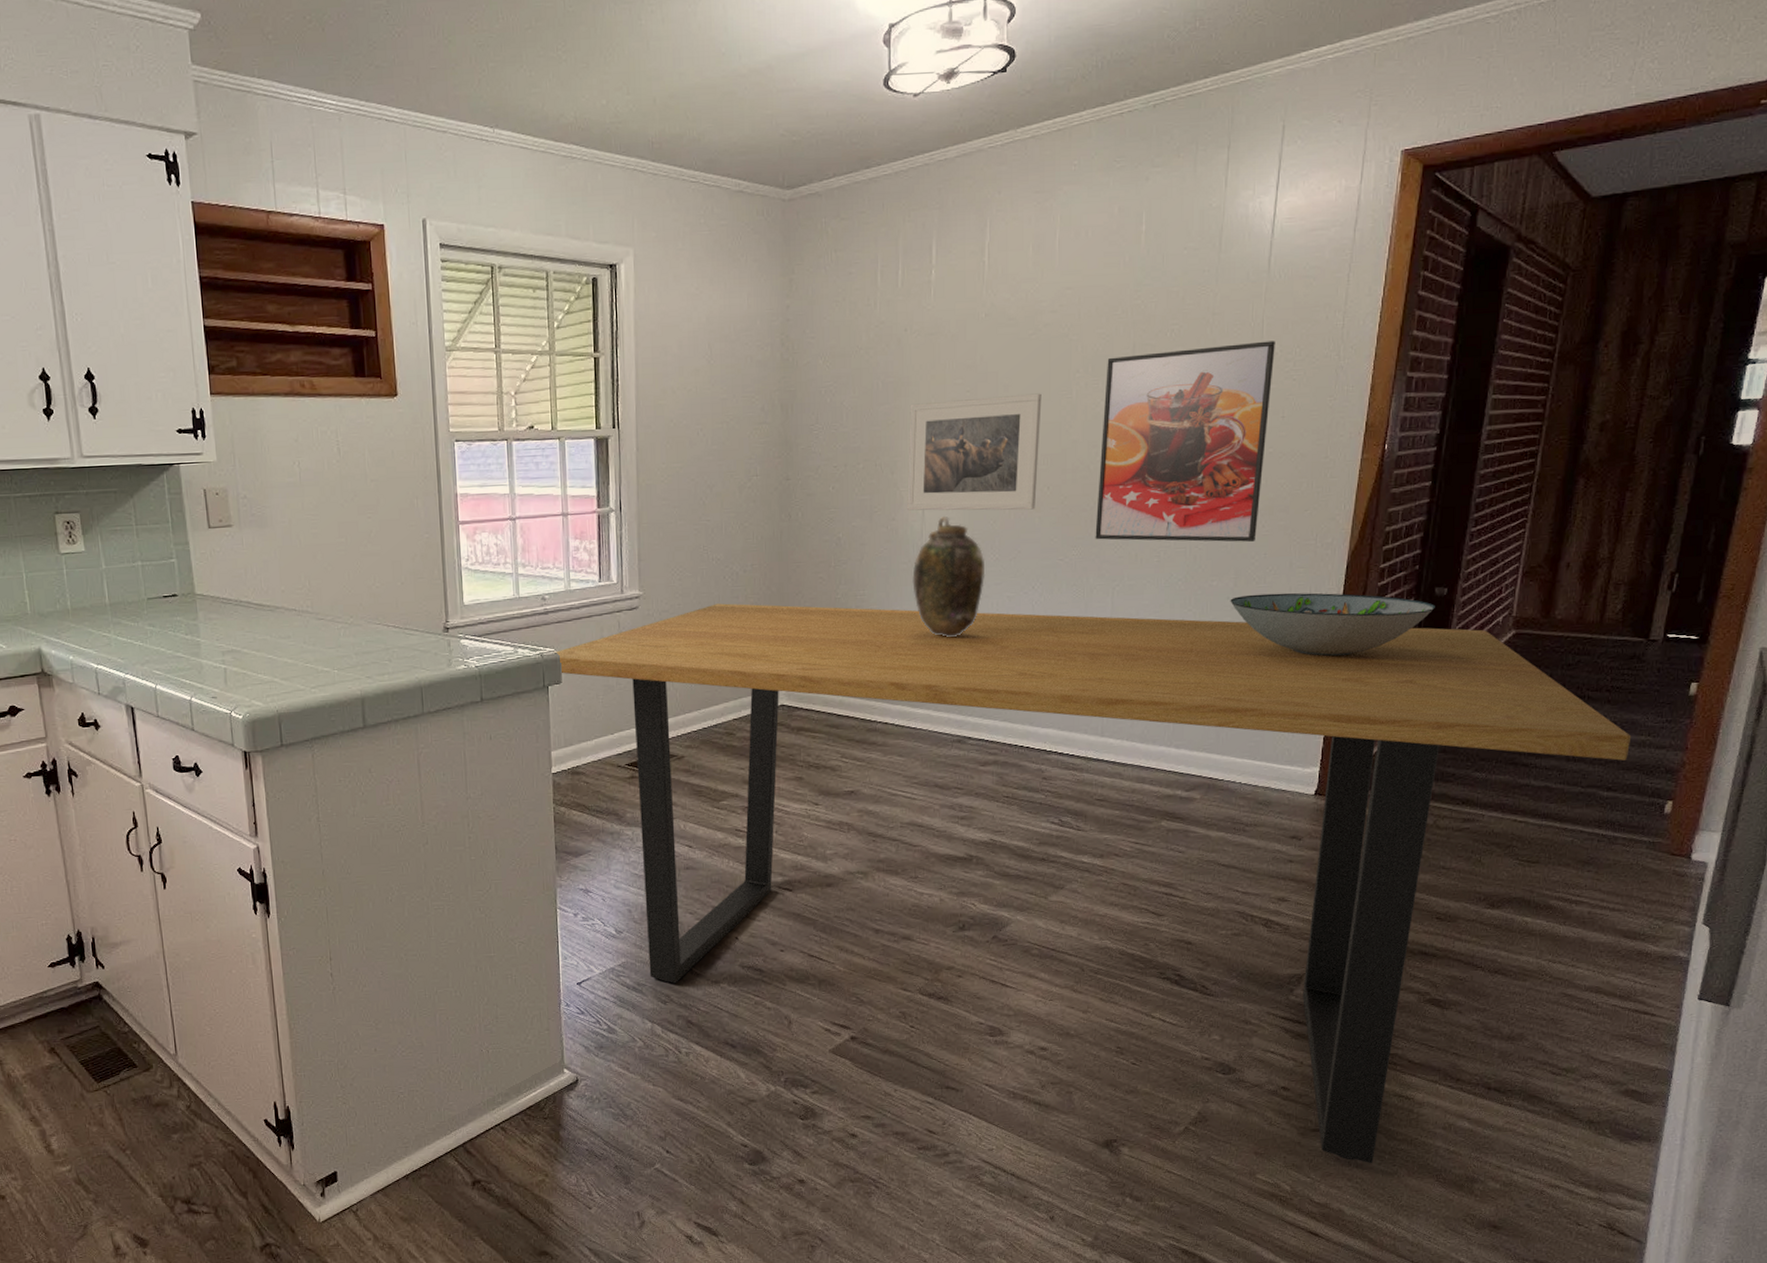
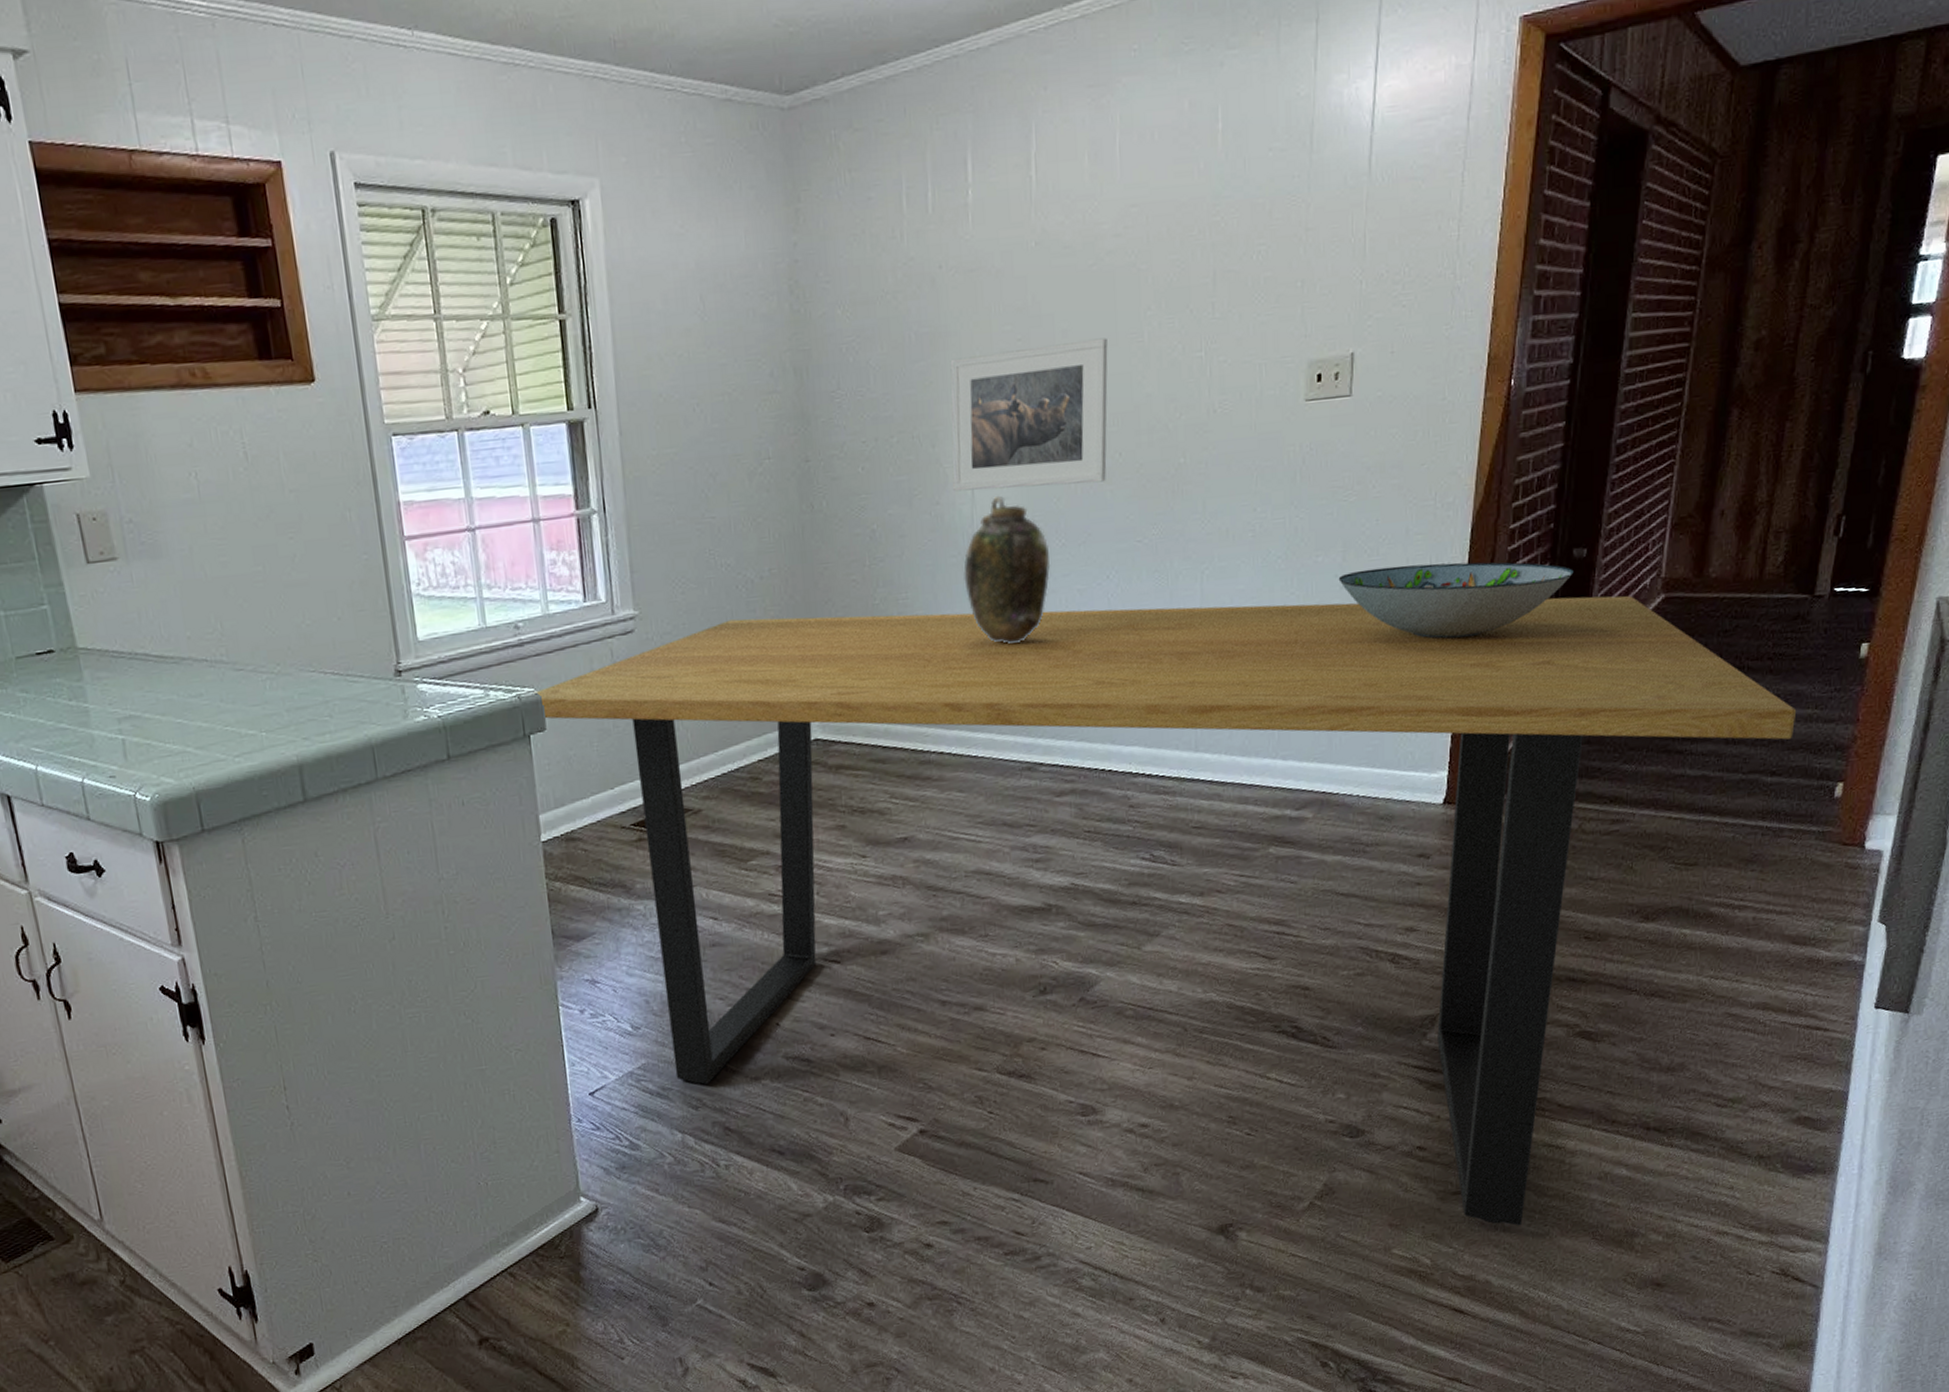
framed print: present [1095,341,1275,542] -> none [1178,259,1380,515]

